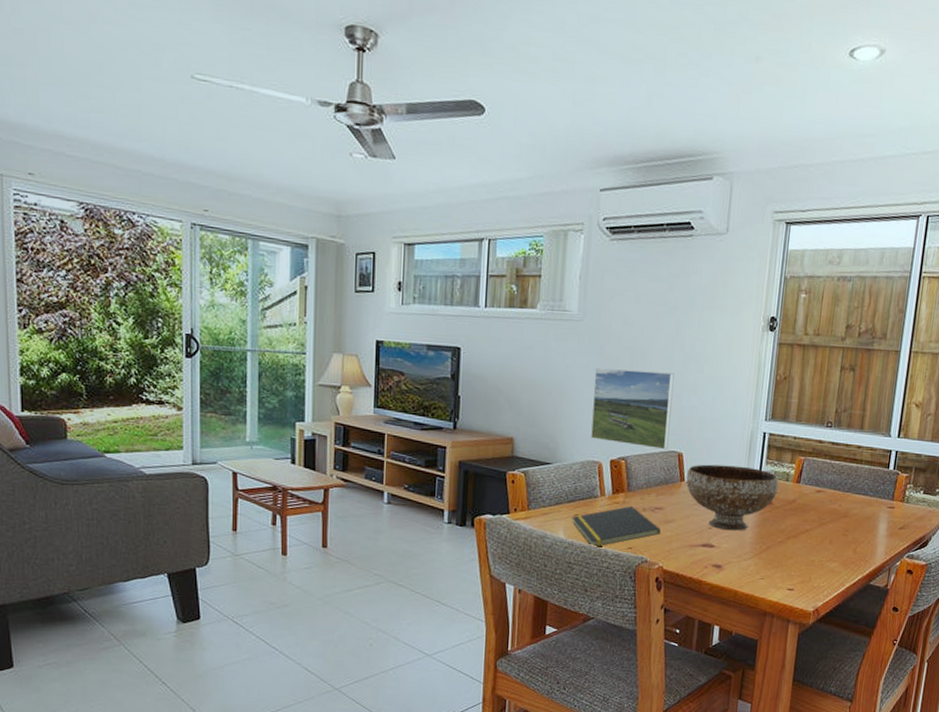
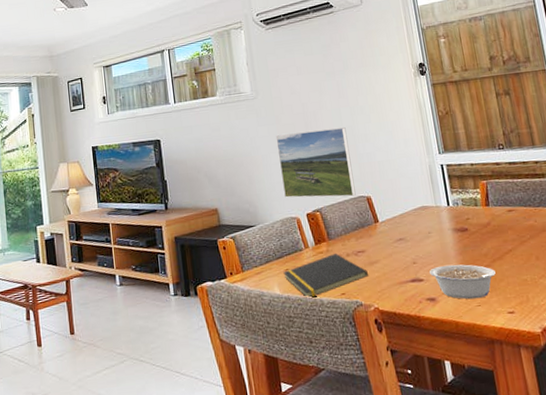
bowl: present [686,464,779,531] -> none [379,199,470,263]
legume: none [723,535,787,572] -> present [430,264,496,300]

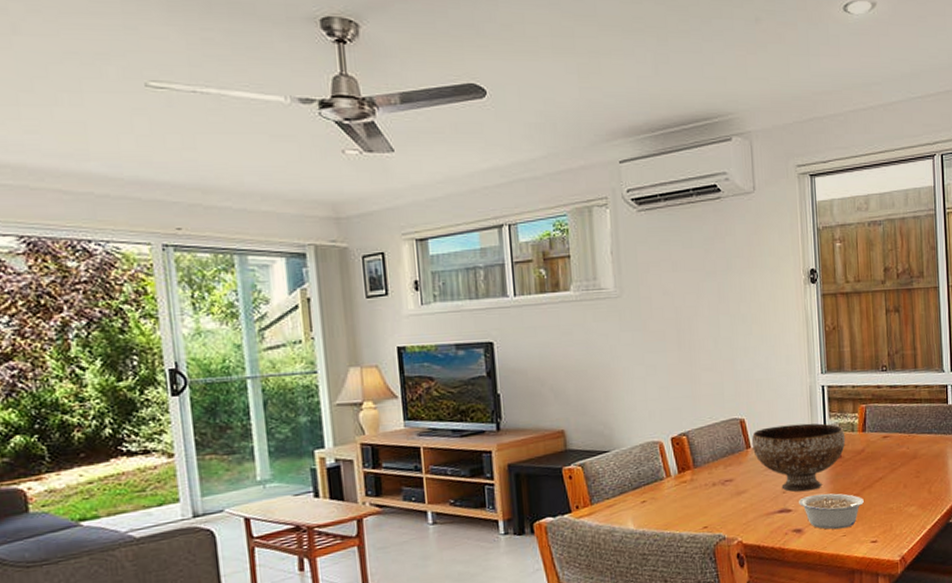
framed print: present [275,127,356,198] -> none [641,339,729,419]
notepad: present [283,253,369,298] -> none [639,482,735,533]
bowl: none [379,199,470,263] -> present [751,423,846,492]

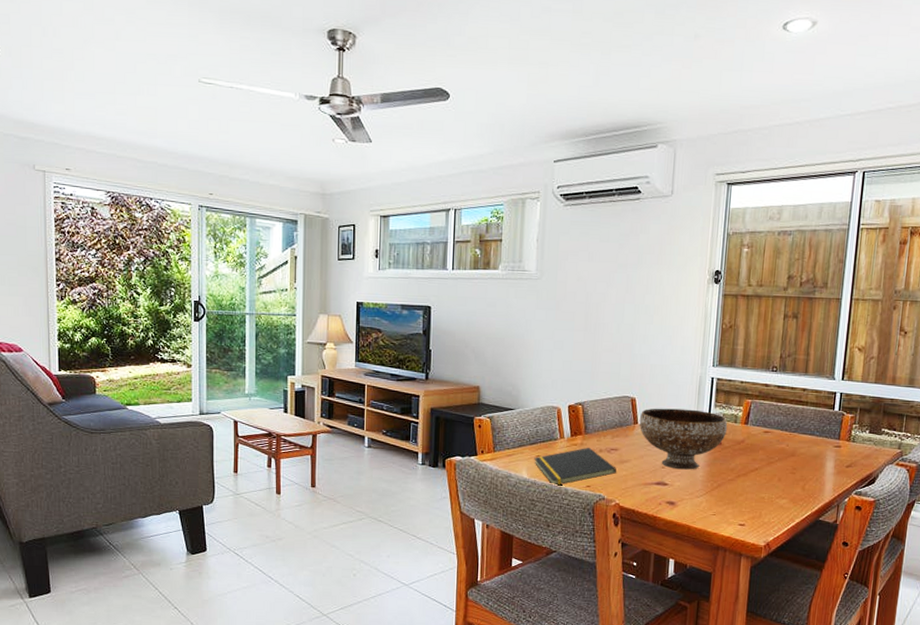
notepad: none [639,482,735,533] -> present [534,447,617,486]
legume: present [799,493,864,530] -> none [675,473,737,509]

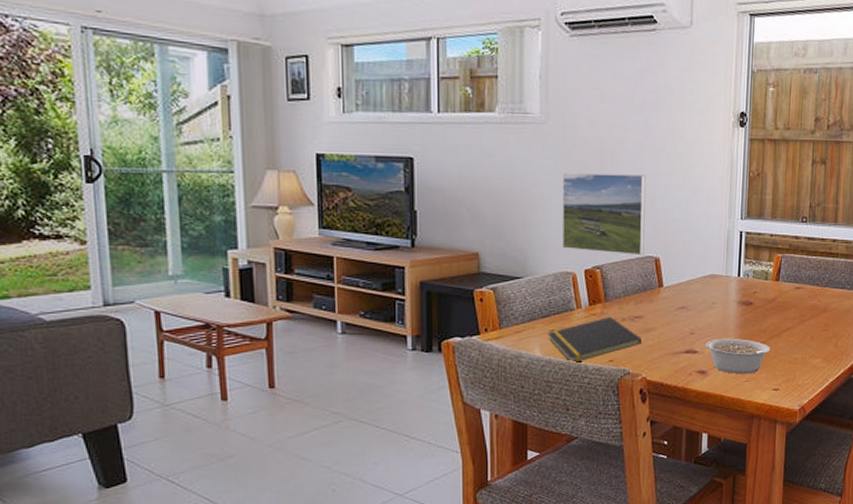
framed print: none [550,321,626,395] -> present [562,173,646,256]
bowl: present [639,408,728,470] -> none [664,267,759,335]
legume: none [675,473,737,509] -> present [706,338,770,375]

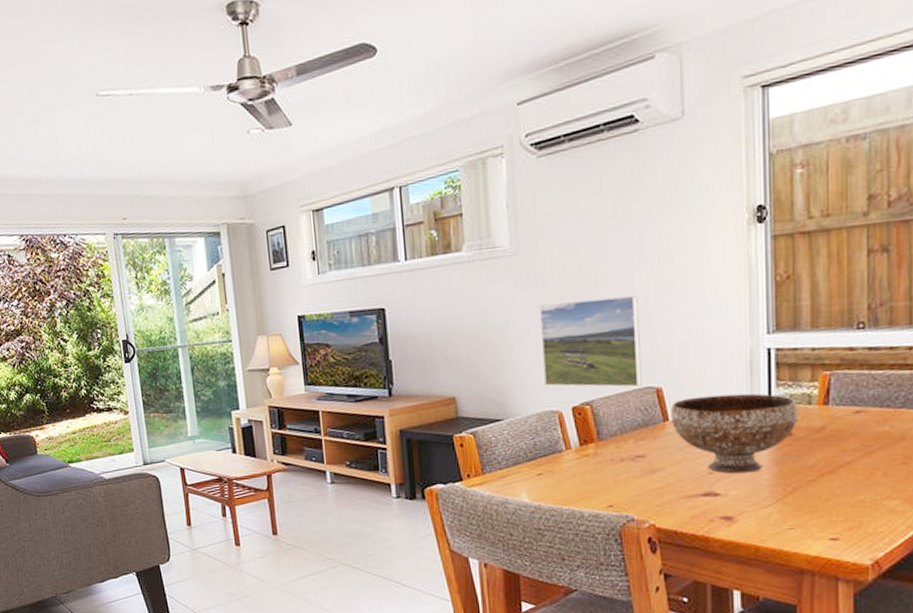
notepad: present [548,316,643,363] -> none [535,456,648,509]
bowl: none [664,267,759,335] -> present [670,393,799,474]
legume: present [706,338,770,375] -> none [730,477,821,521]

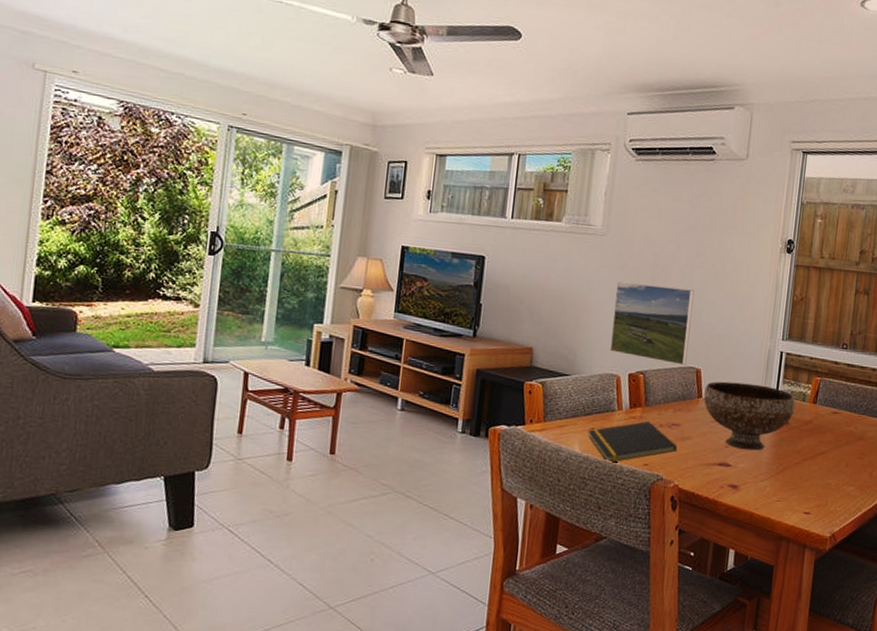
notepad: none [535,456,648,509] -> present [588,420,678,463]

